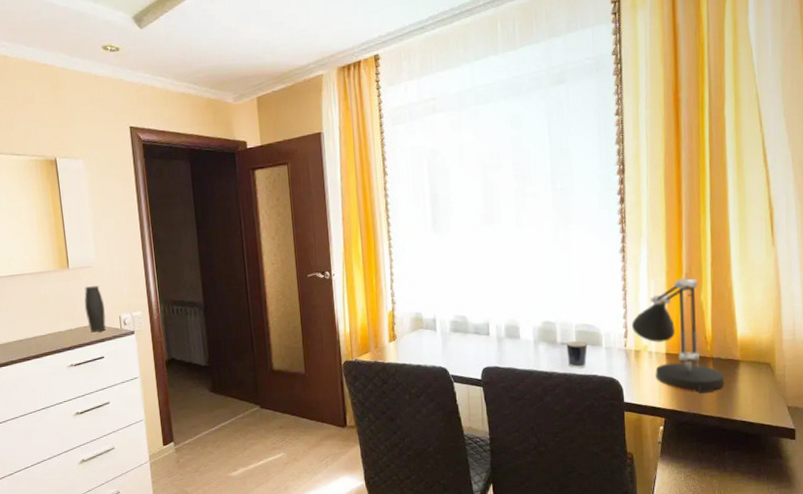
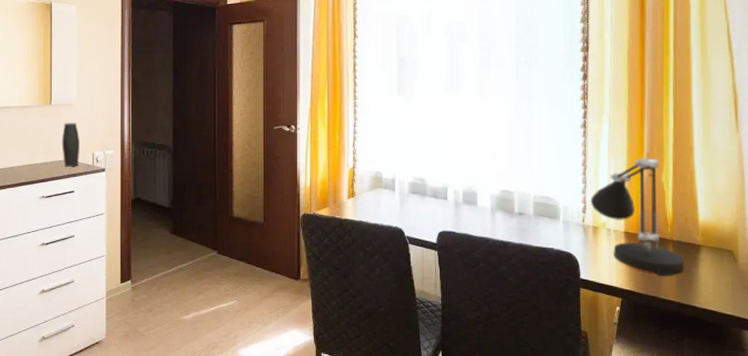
mug: present [566,340,588,368] -> none [524,211,545,239]

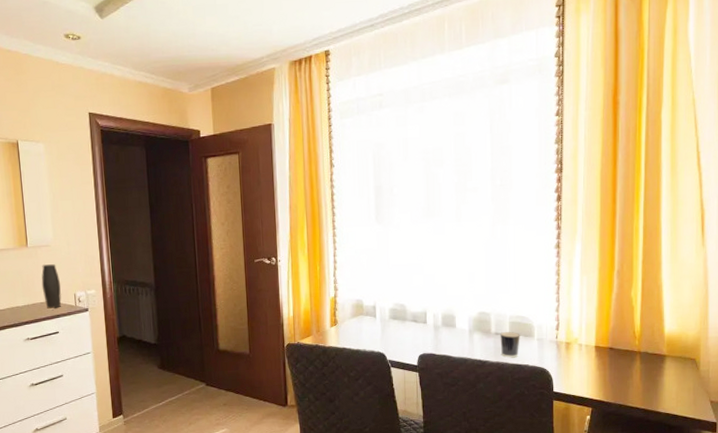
mug: none [524,211,545,239] -> present [500,331,520,357]
desk lamp: present [590,157,685,276] -> none [563,274,651,385]

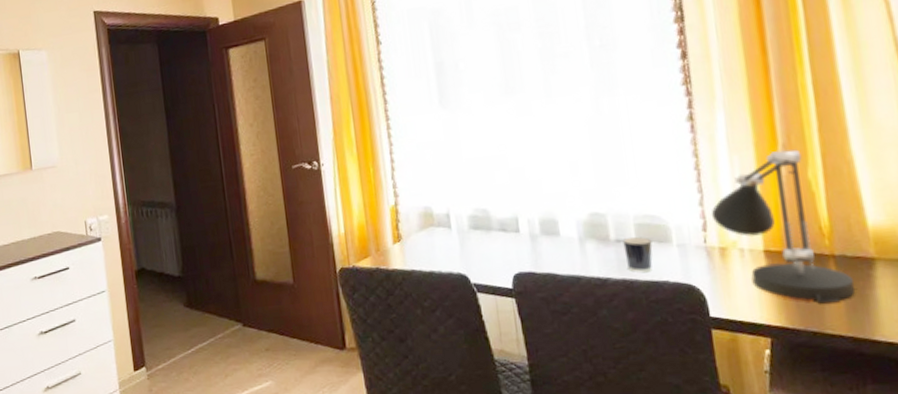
vase: present [41,264,62,309] -> none [48,188,71,241]
desk lamp: none [563,274,651,385] -> present [710,149,856,304]

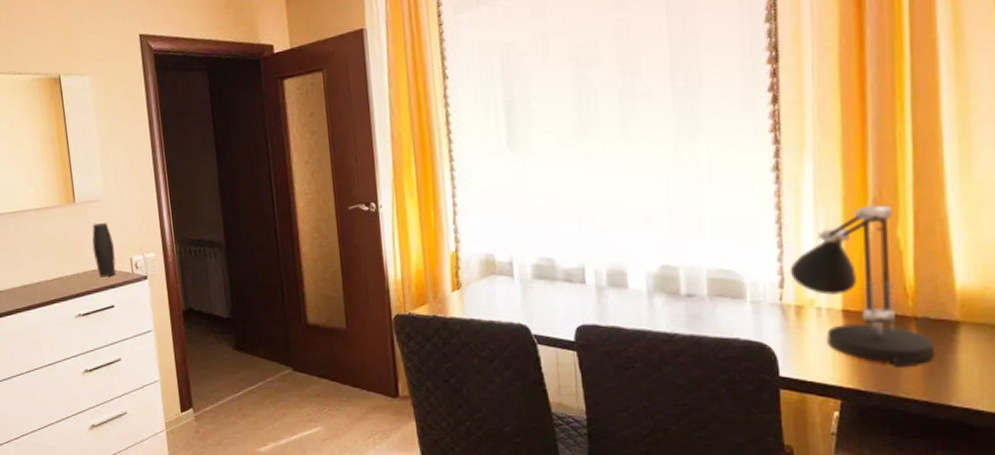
vase: none [48,188,71,241] -> present [92,223,116,278]
mug: present [623,236,653,272] -> none [694,291,725,329]

